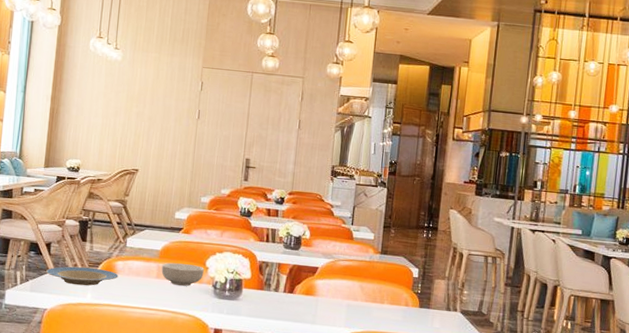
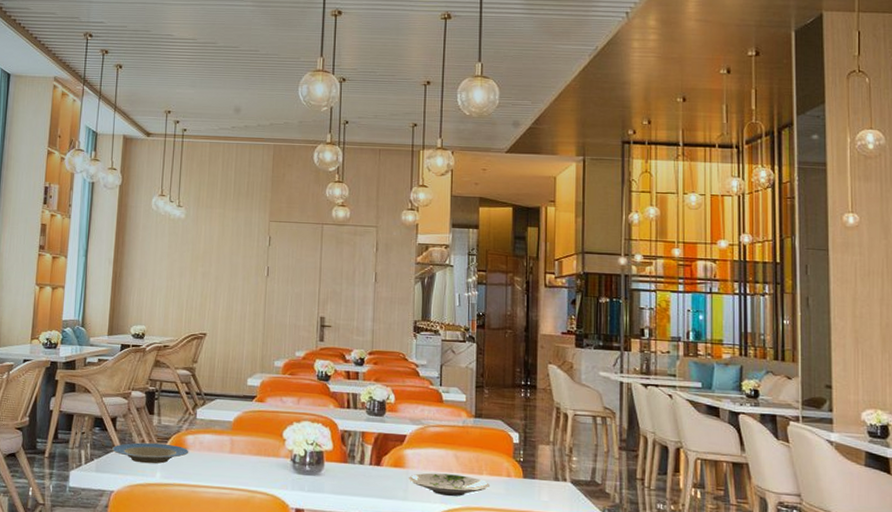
cereal bowl: present [161,262,204,287] -> none [235,435,281,462]
plate: none [318,300,390,322] -> present [409,473,491,496]

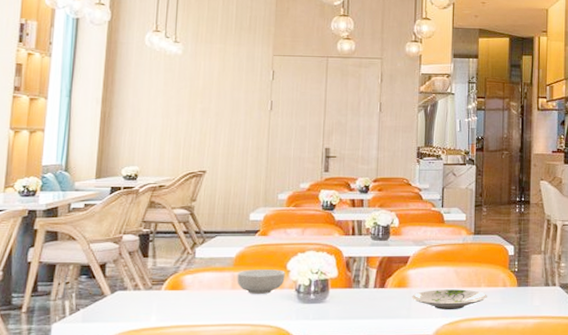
plate: present [111,442,189,464] -> none [100,286,187,309]
cereal bowl: none [235,435,281,462] -> present [237,269,285,295]

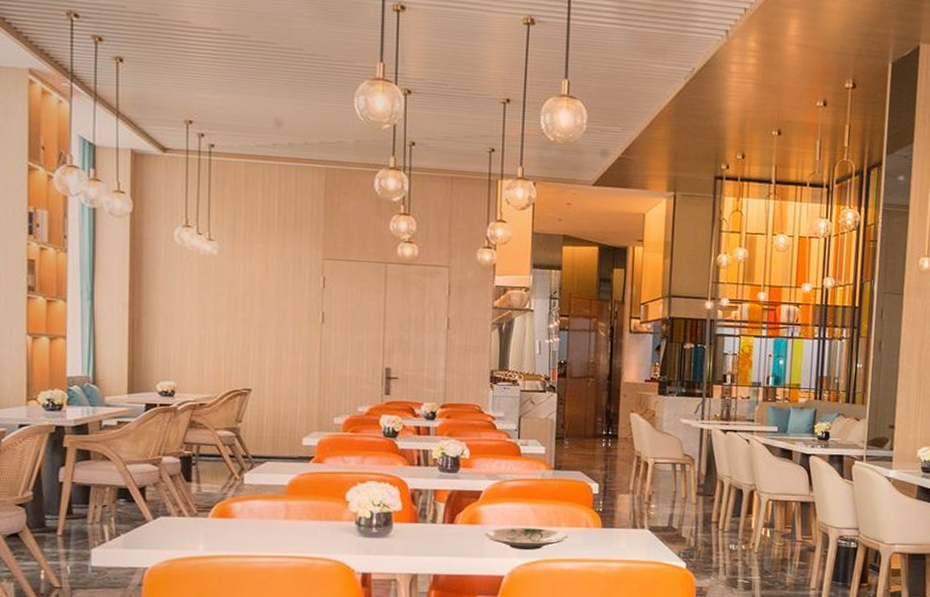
cereal bowl: present [237,269,285,295] -> none [291,499,344,527]

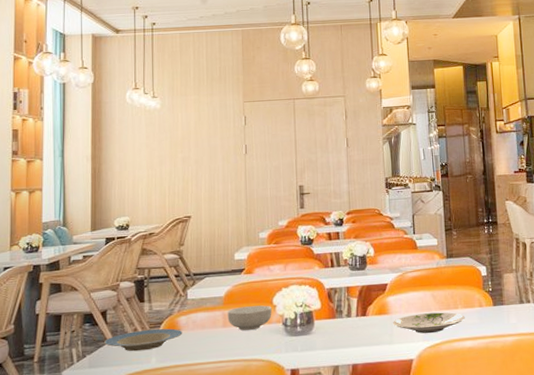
plate: none [141,512,237,536] -> present [103,328,183,352]
cereal bowl: none [291,499,344,527] -> present [227,305,272,331]

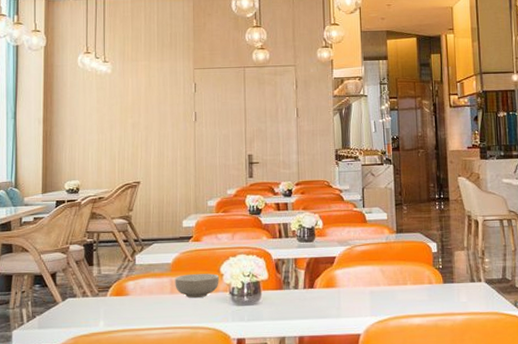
plate: present [103,328,183,352] -> none [53,292,131,315]
plate: present [393,312,466,334] -> none [341,287,415,308]

